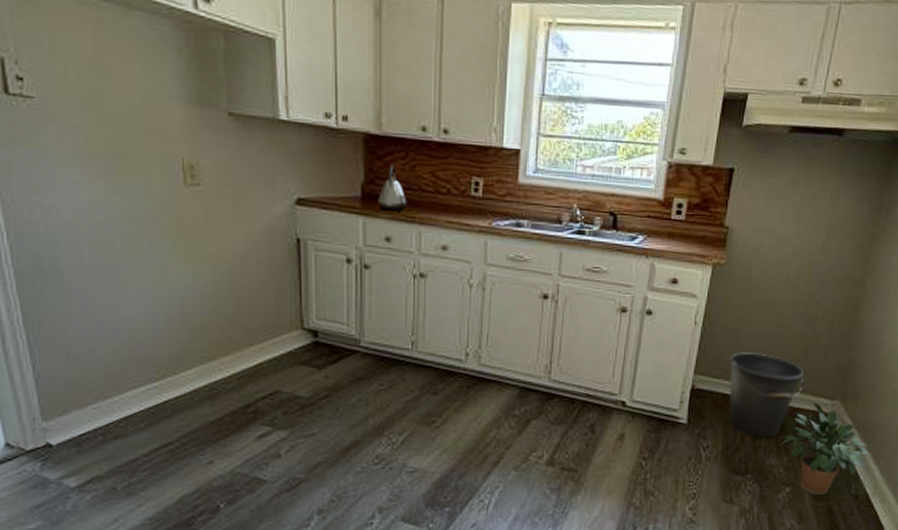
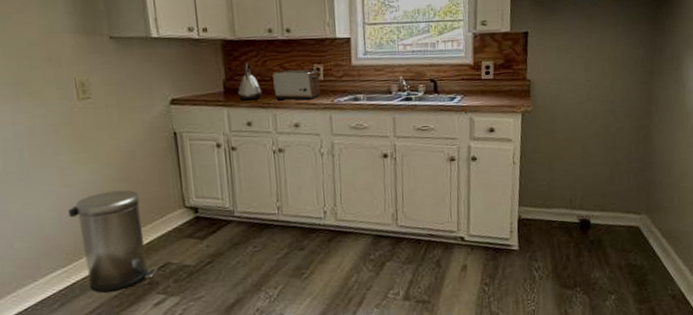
pedal bin: none [164,299,266,416] -> present [68,190,159,293]
toaster: none [422,179,478,219] -> present [272,69,321,101]
bucket: present [728,353,803,439] -> none [547,182,613,256]
potted plant: present [779,402,871,495] -> none [600,218,680,299]

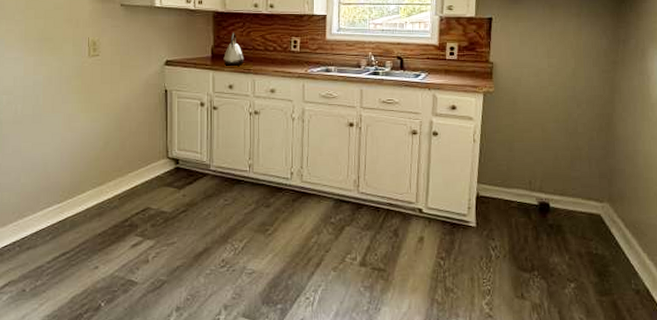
pedal bin: present [68,190,159,293] -> none [69,138,139,230]
toaster: present [272,69,321,101] -> none [255,41,296,69]

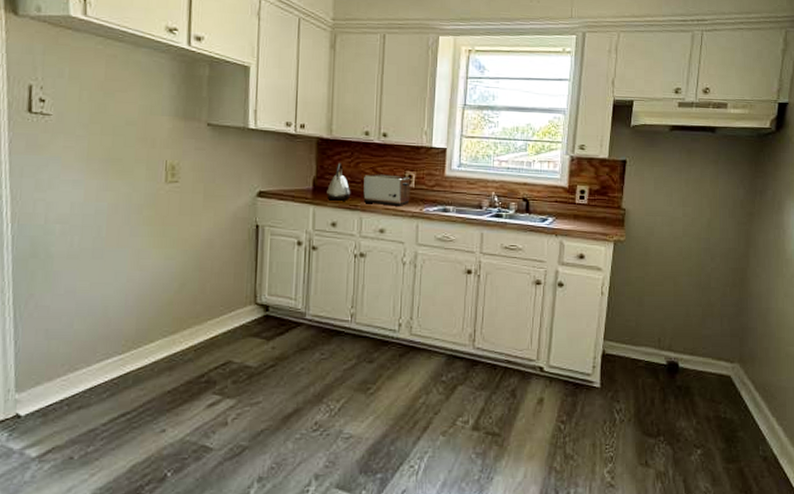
toaster: none [255,41,296,69] -> present [363,174,411,206]

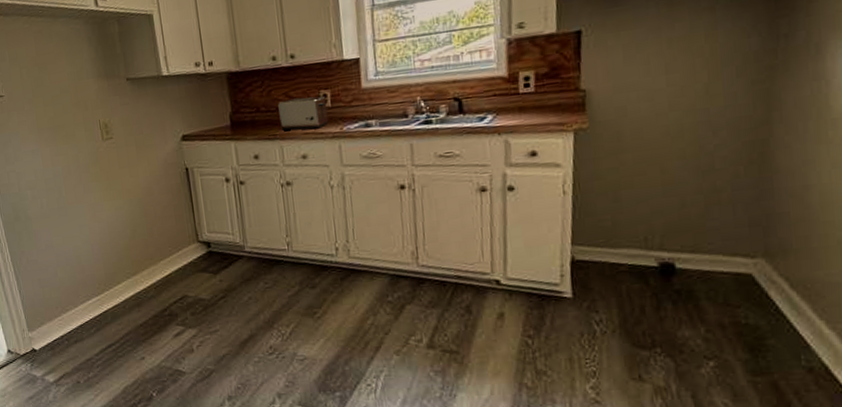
kettle: present [326,162,351,201] -> none [244,93,269,134]

